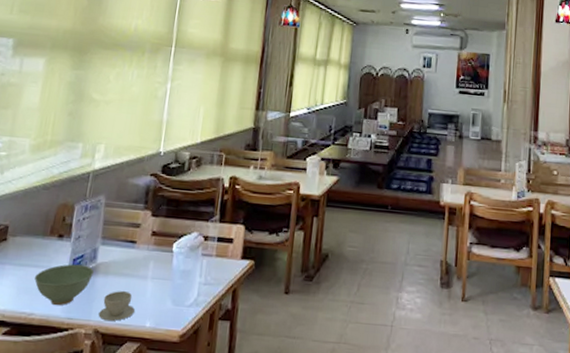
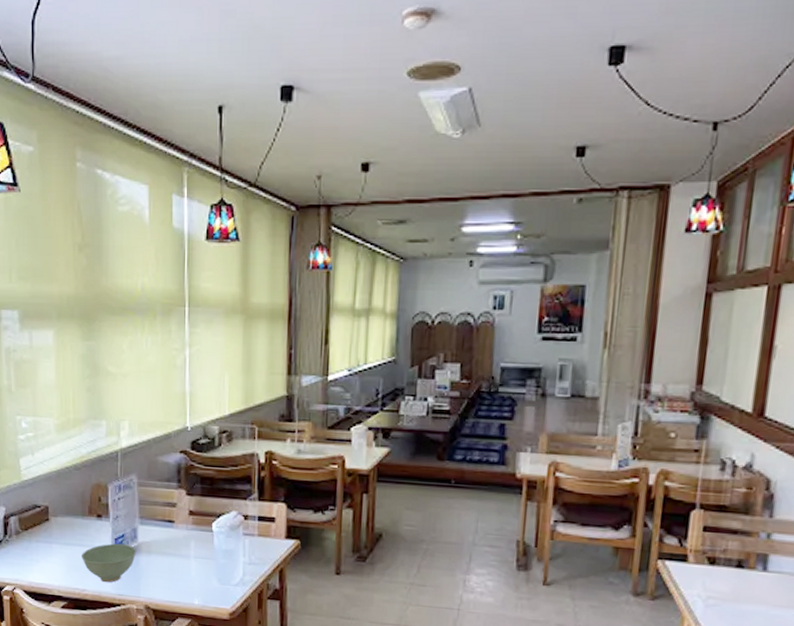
teacup: present [98,290,135,321] -> none [147,569,181,598]

